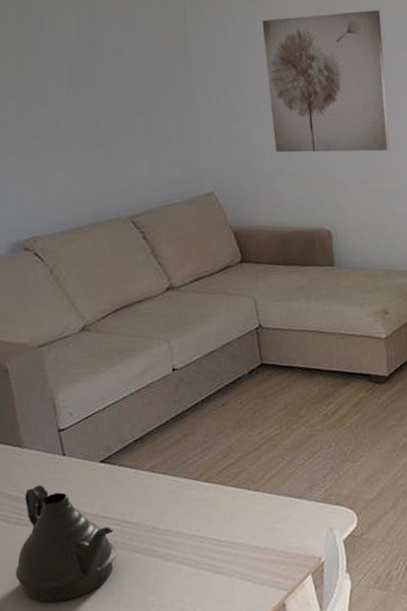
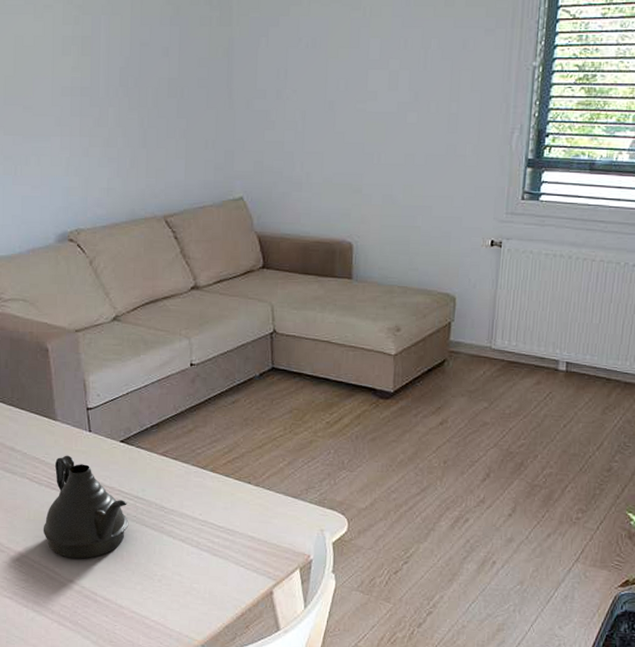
wall art: present [262,10,390,153] -> none [305,15,428,165]

